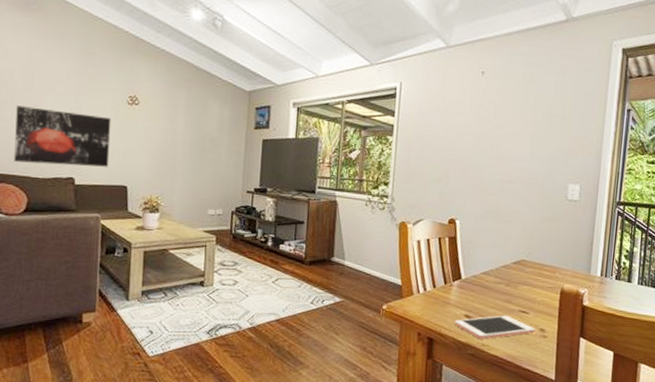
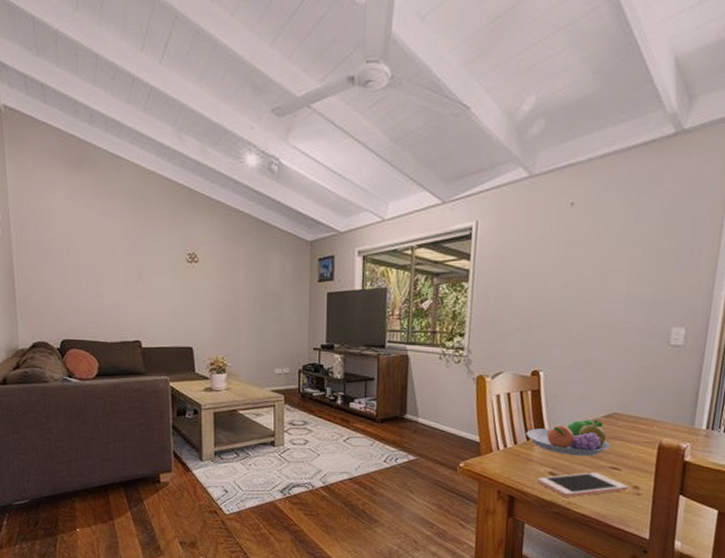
wall art: present [14,106,112,167] -> none [79,270,173,329]
fruit bowl: none [444,265,519,300] -> present [526,419,611,457]

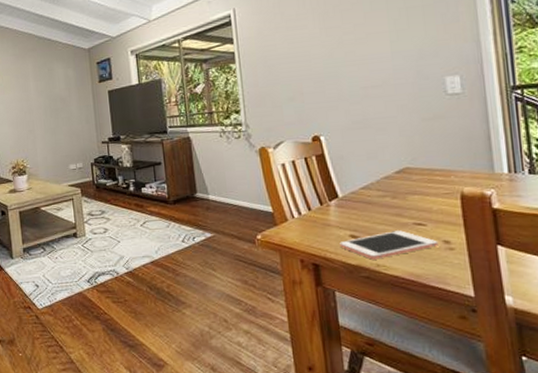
fruit bowl: present [526,419,611,457] -> none [318,177,409,216]

